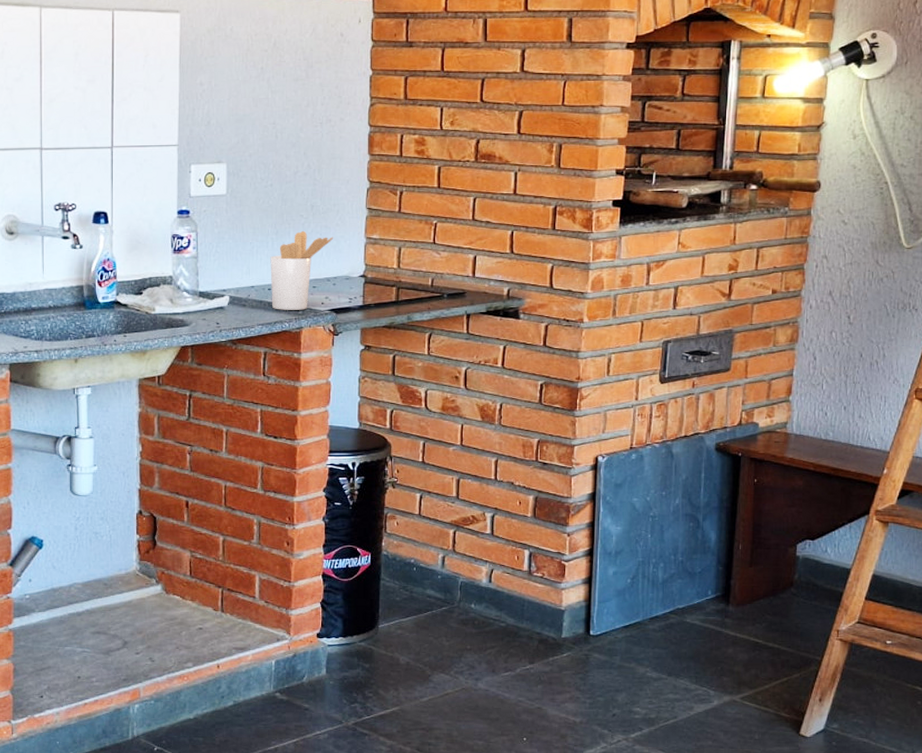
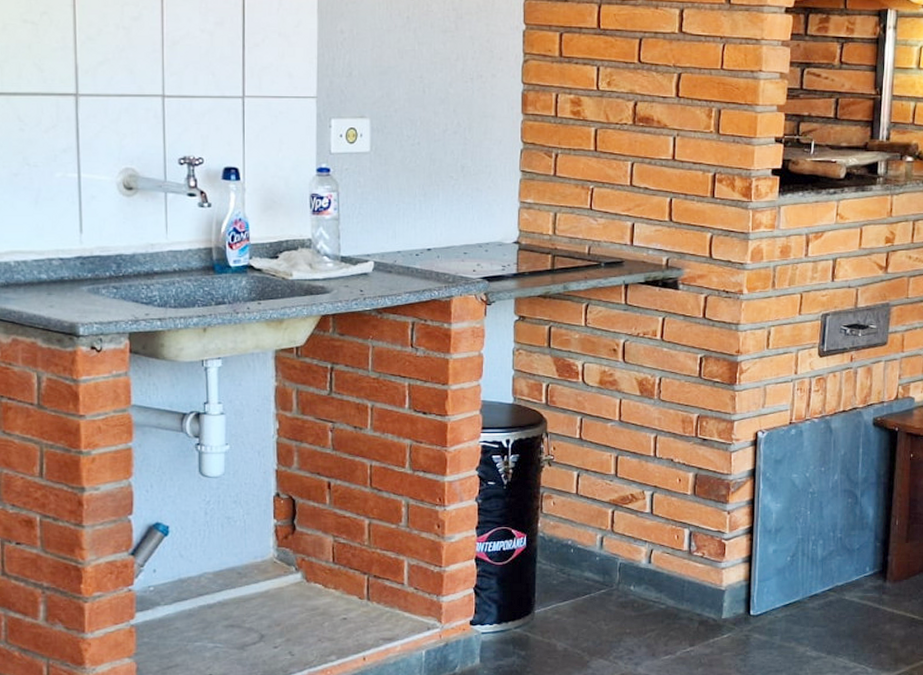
utensil holder: present [270,230,334,310] -> none [418,192,486,278]

